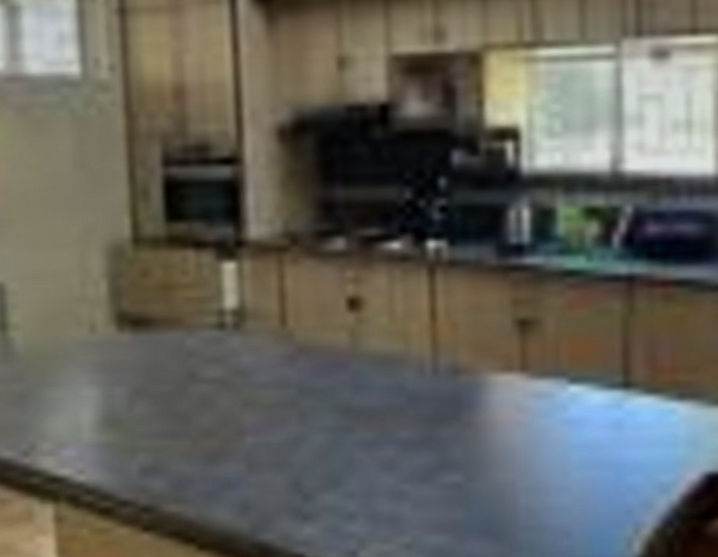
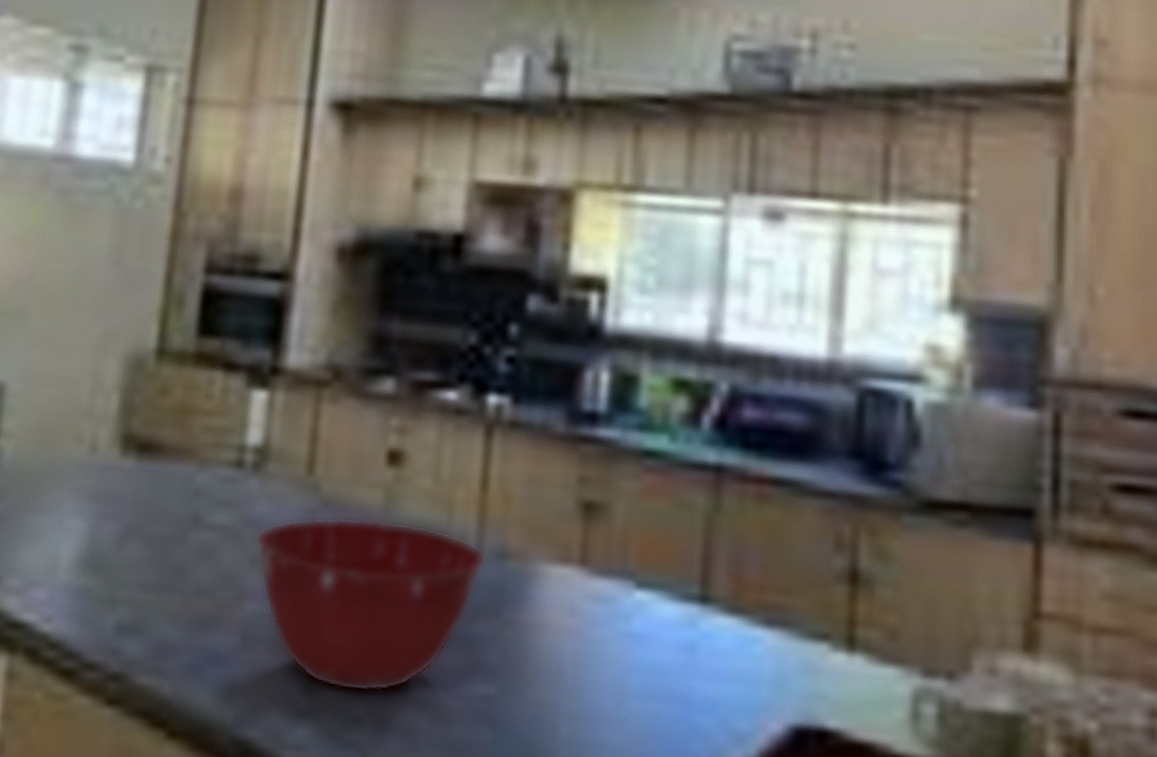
mixing bowl: none [245,356,443,495] -> present [255,517,487,694]

